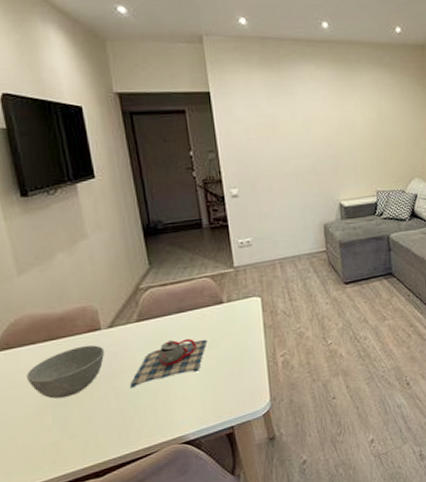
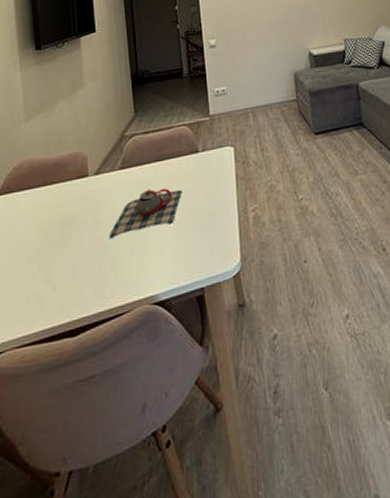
bowl: present [27,345,105,399] -> none [21,192,90,246]

